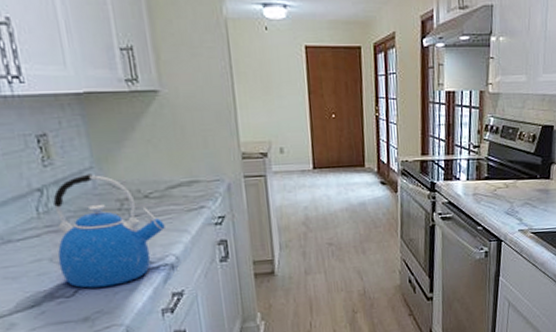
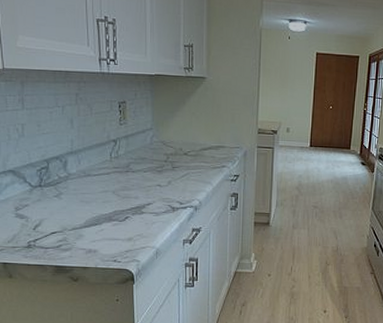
kettle: present [53,173,165,288] -> none [118,133,195,217]

